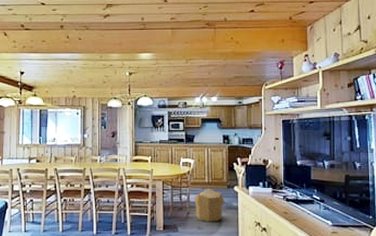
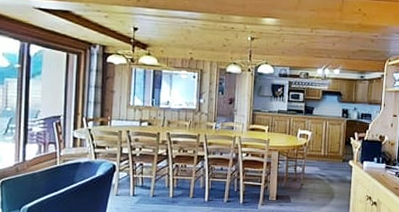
pouf: present [193,188,225,222] -> none [308,161,339,194]

